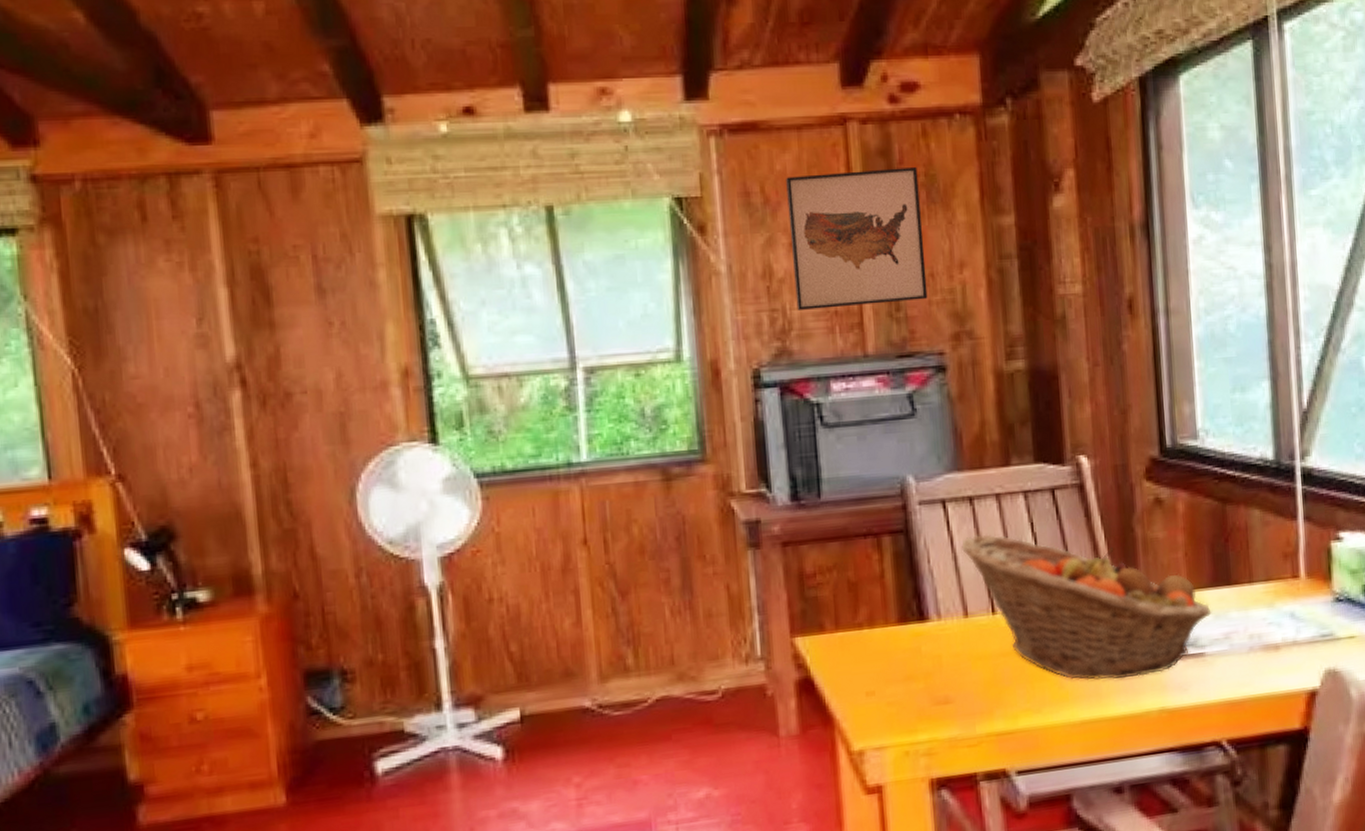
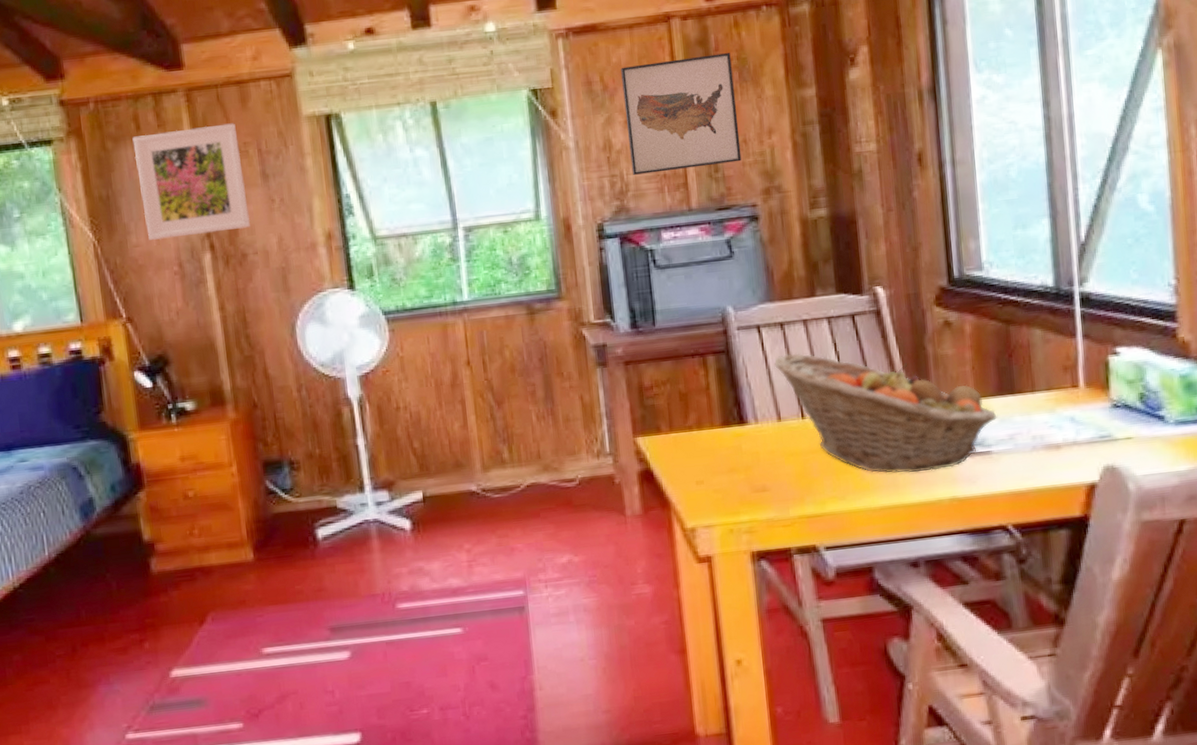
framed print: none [135,219,299,371] -> present [132,123,251,240]

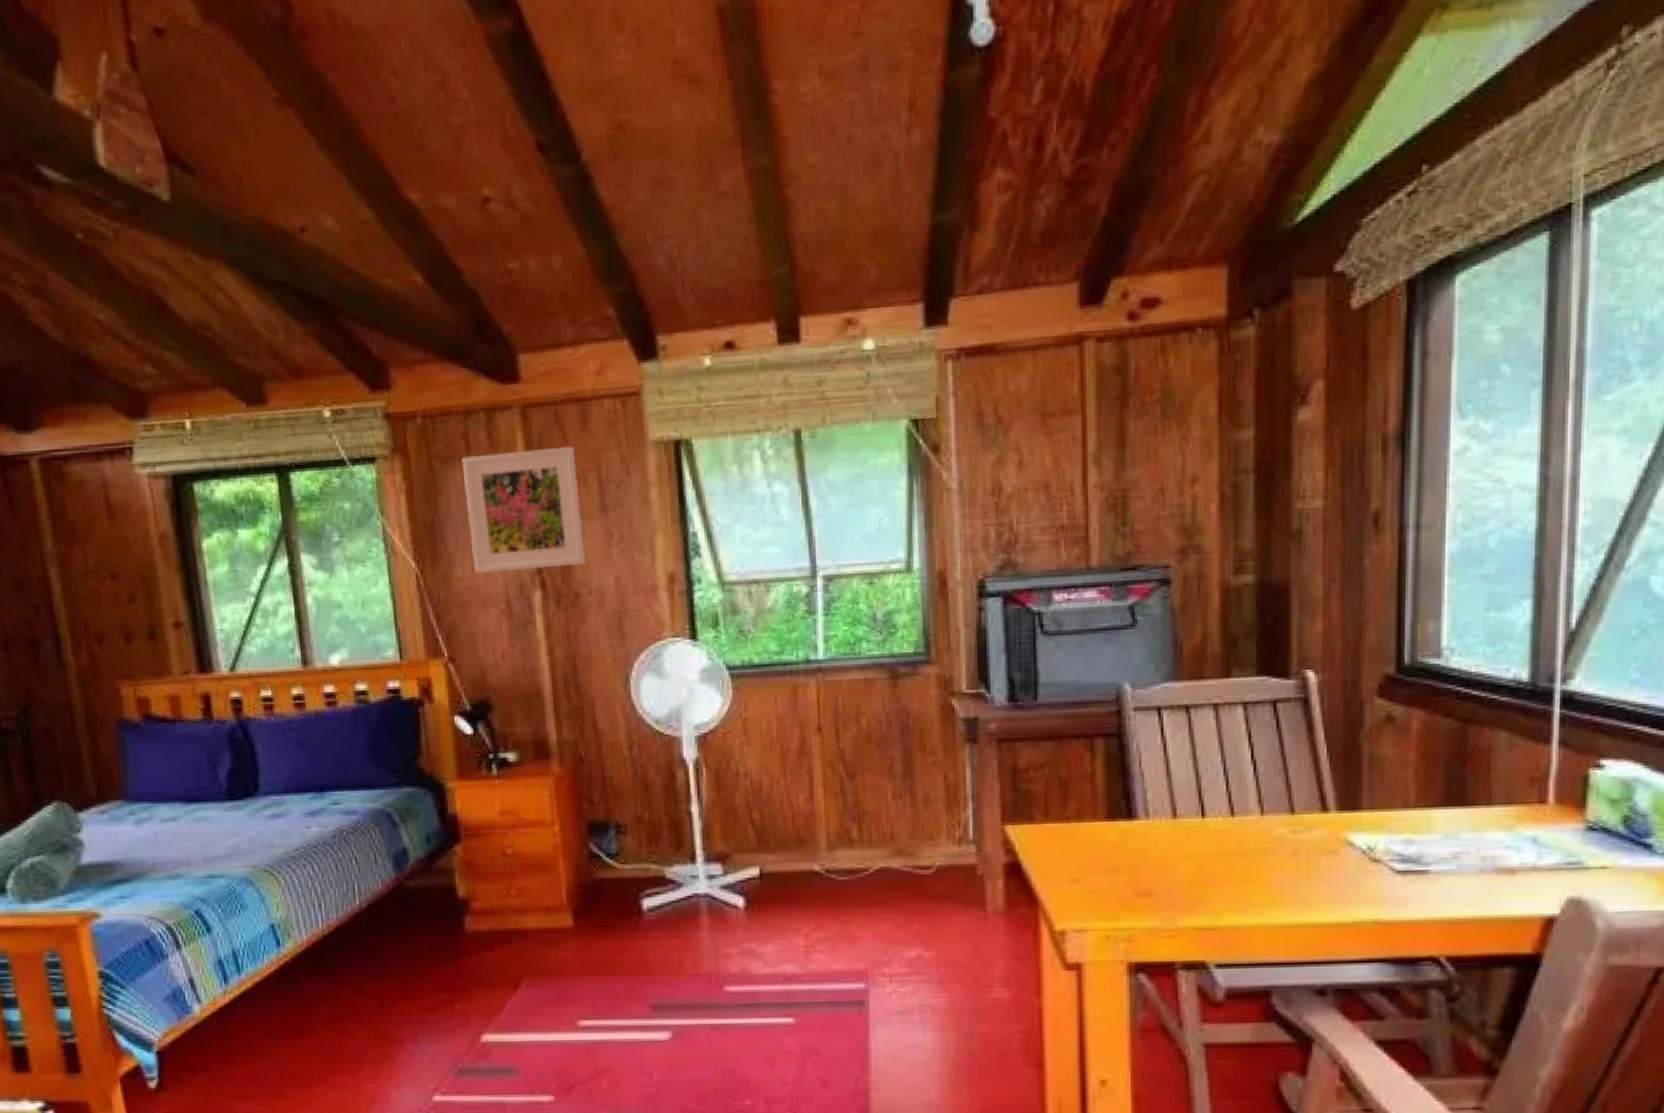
wall art: present [621,53,742,175] -> none [1019,384,1156,525]
fruit basket: present [774,353,997,474] -> none [1175,741,1440,888]

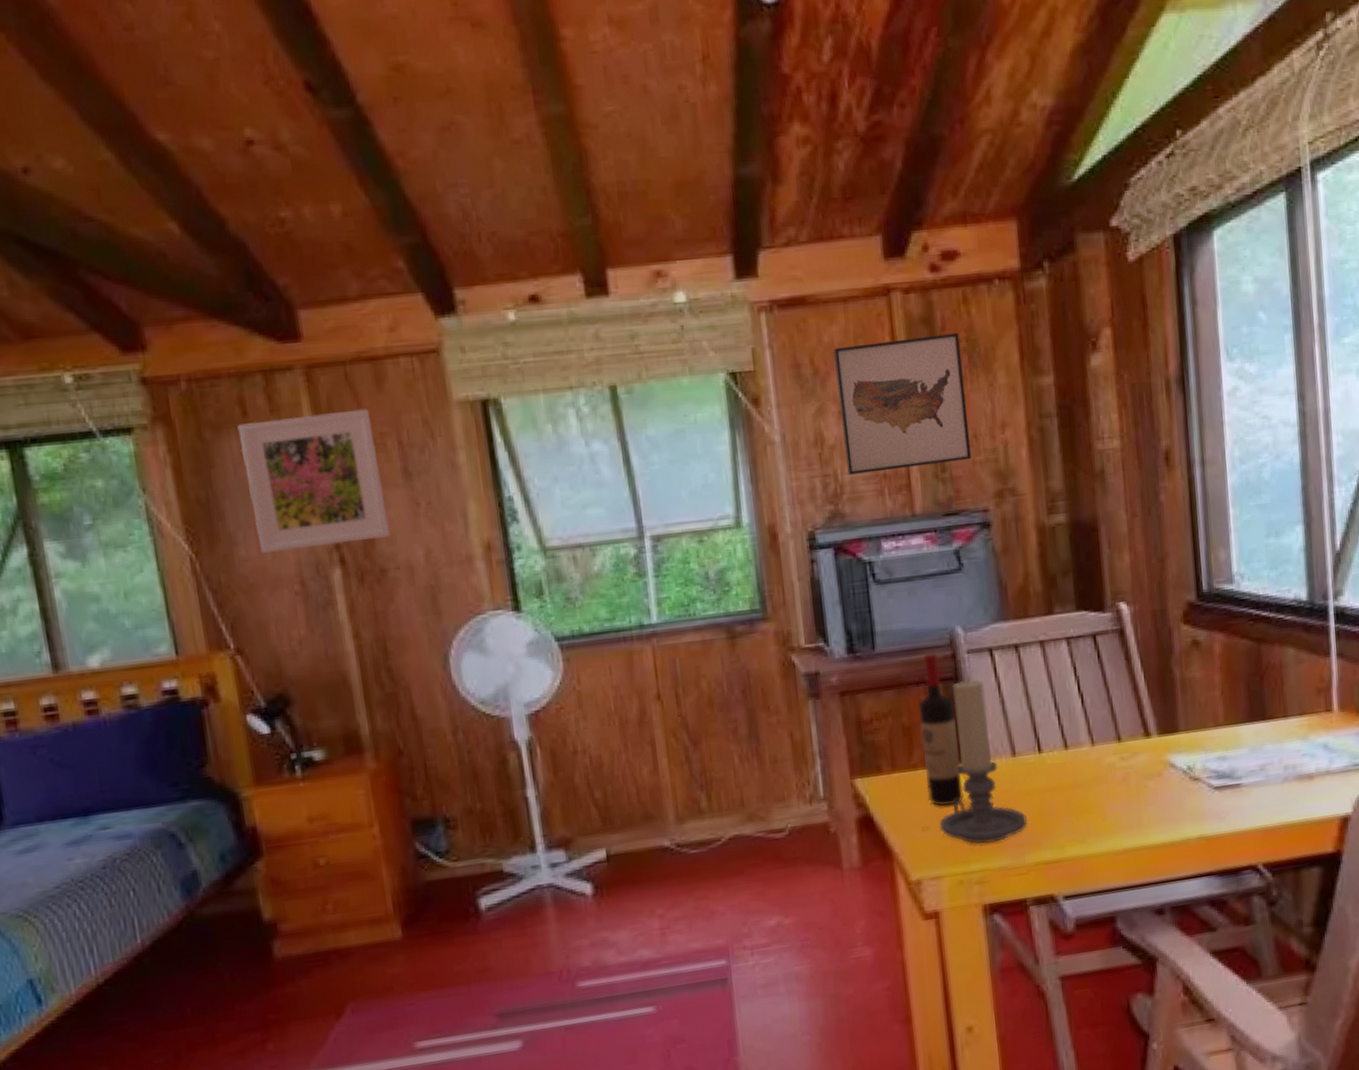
wall art: none [1019,384,1156,525] -> present [834,333,972,475]
wine bottle: none [1076,707,1117,861] -> present [917,653,964,807]
candle holder: none [1089,737,1184,902] -> present [939,679,1028,845]

